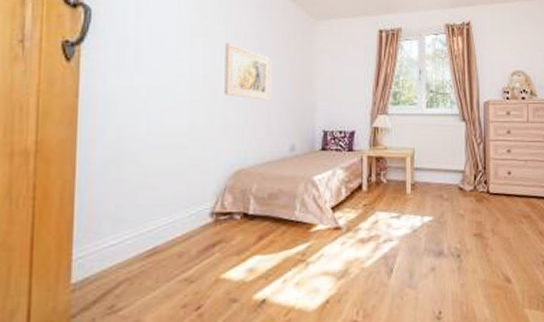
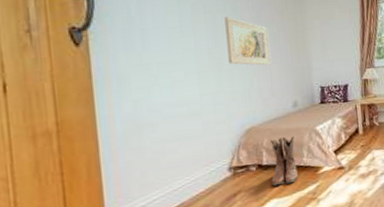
boots: none [256,183,287,241] -> present [270,136,298,186]

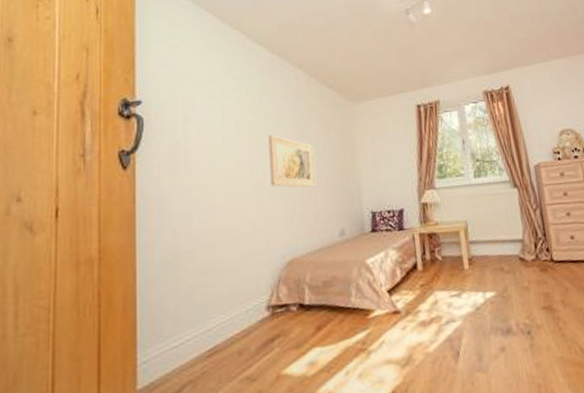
boots: present [270,136,298,186] -> none [314,270,345,332]

